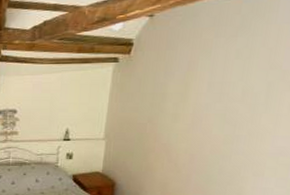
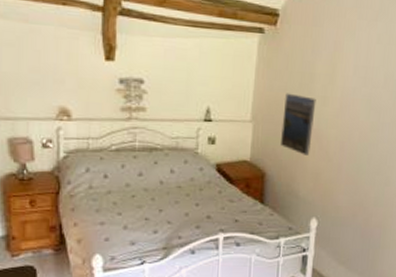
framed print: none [131,113,167,167] -> present [281,93,316,156]

